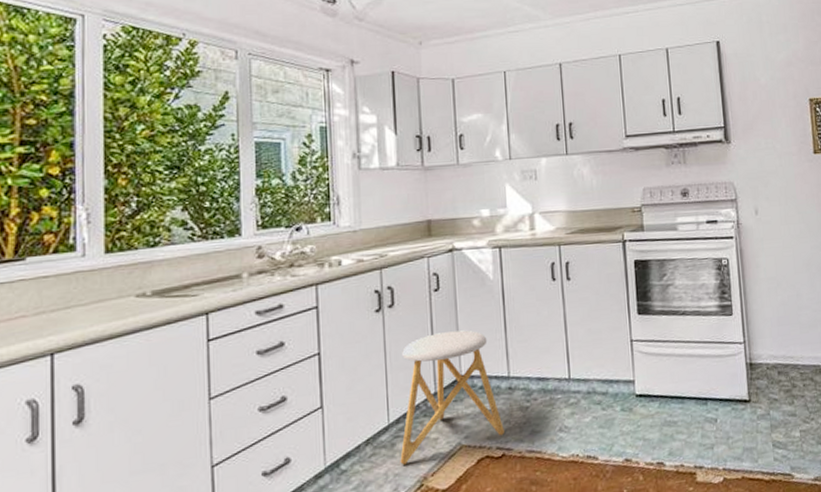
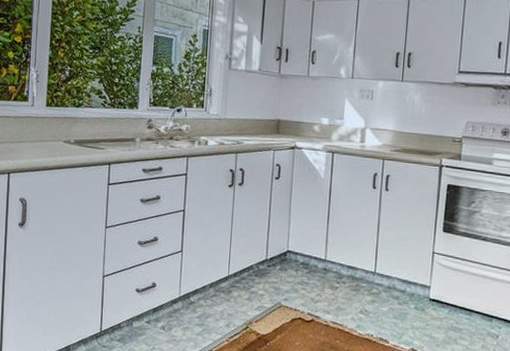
stool: present [400,330,504,465] -> none [233,213,316,309]

